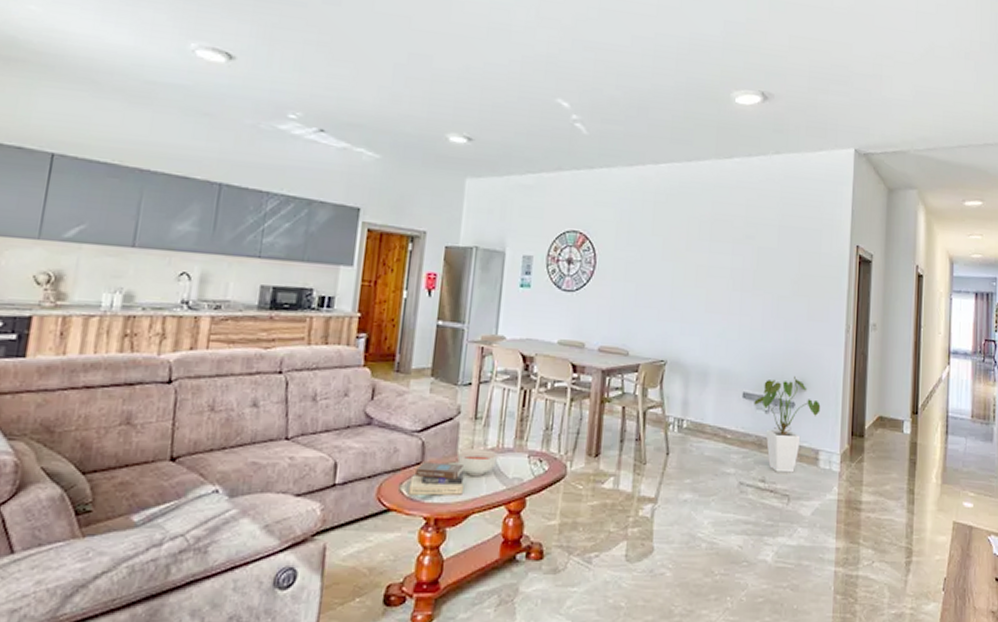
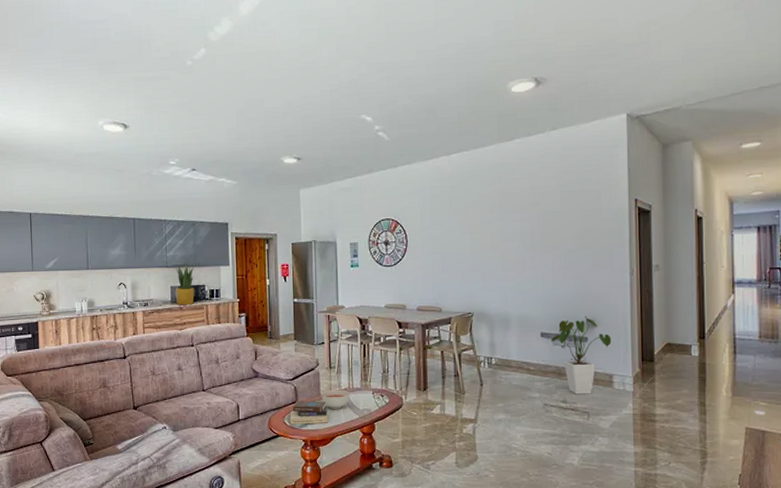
planter: none [265,257,302,315] -> present [175,264,195,306]

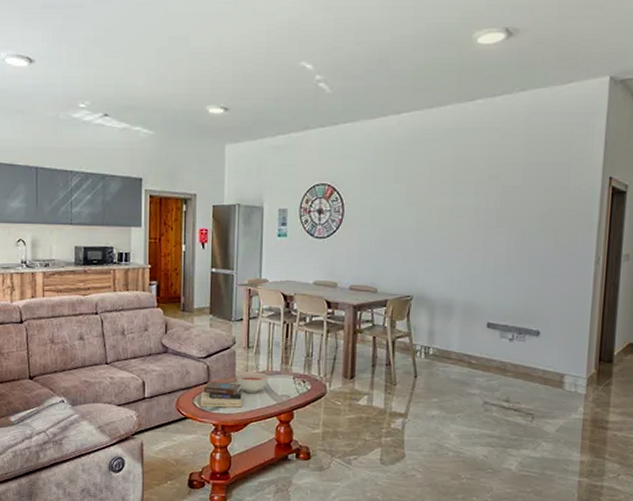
planter: present [175,264,195,306] -> none [79,223,103,269]
house plant: present [551,315,612,394] -> none [498,306,567,394]

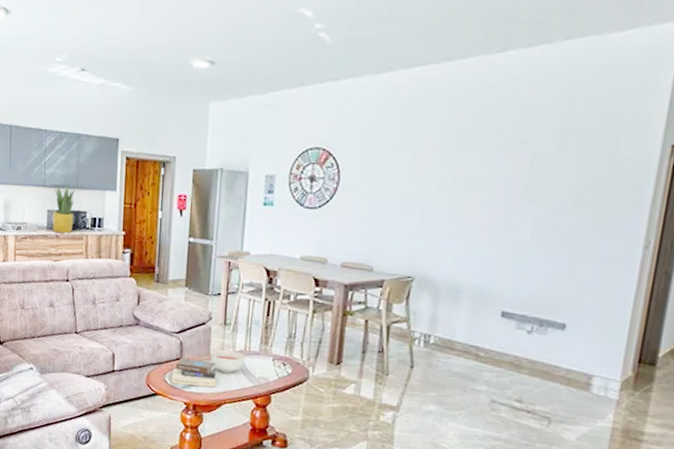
planter: none [79,223,103,269] -> present [52,185,76,234]

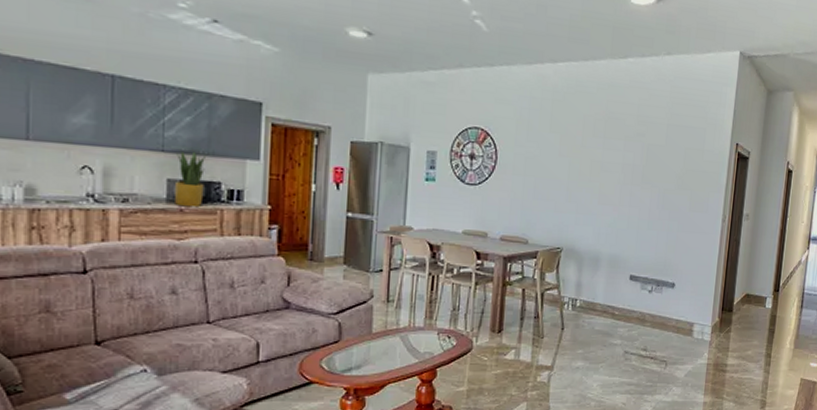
books: present [171,358,217,388] -> none [329,340,380,369]
bowl: present [210,349,245,373] -> none [372,328,409,351]

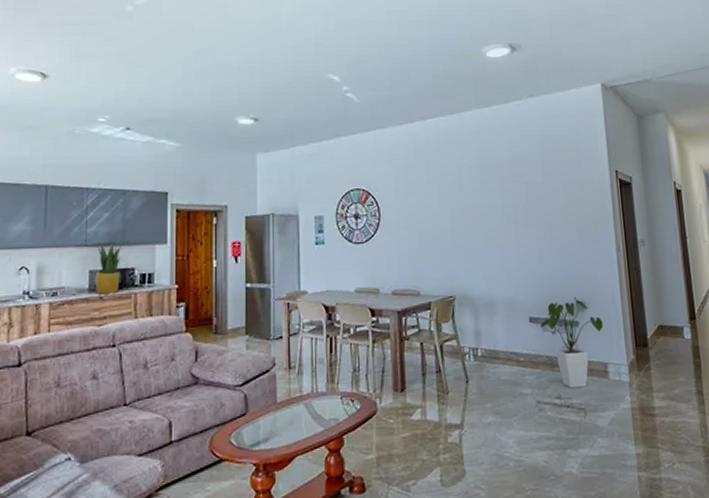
house plant: none [639,260,697,343] -> present [540,296,603,388]

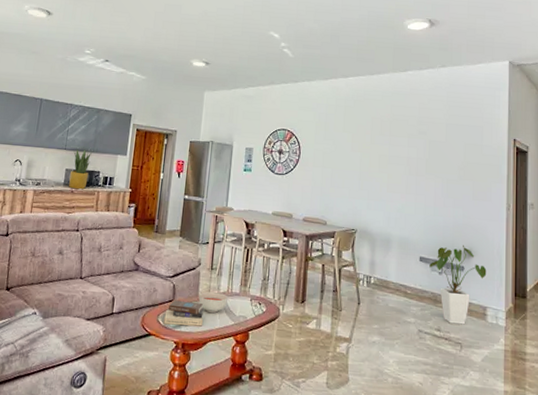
books: none [237,411,285,444] -> present [164,300,204,327]
bowl: none [277,395,313,421] -> present [198,291,228,313]

